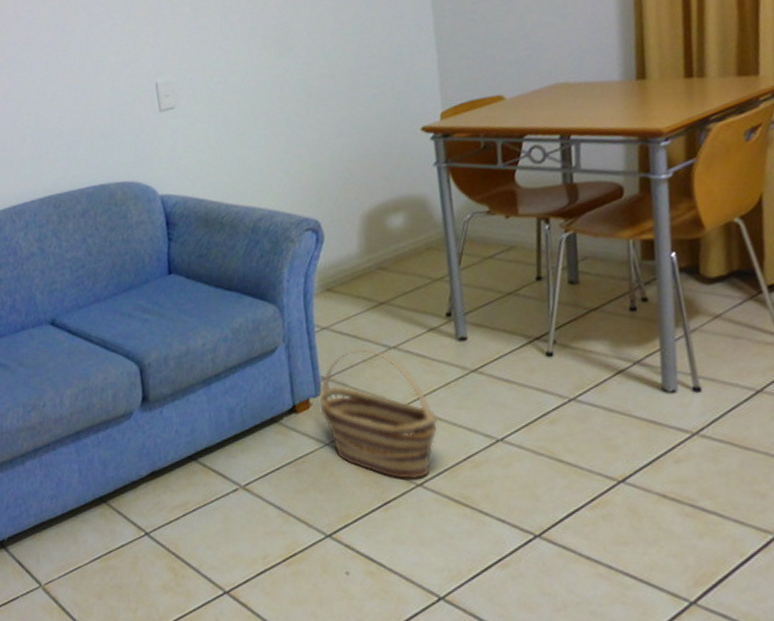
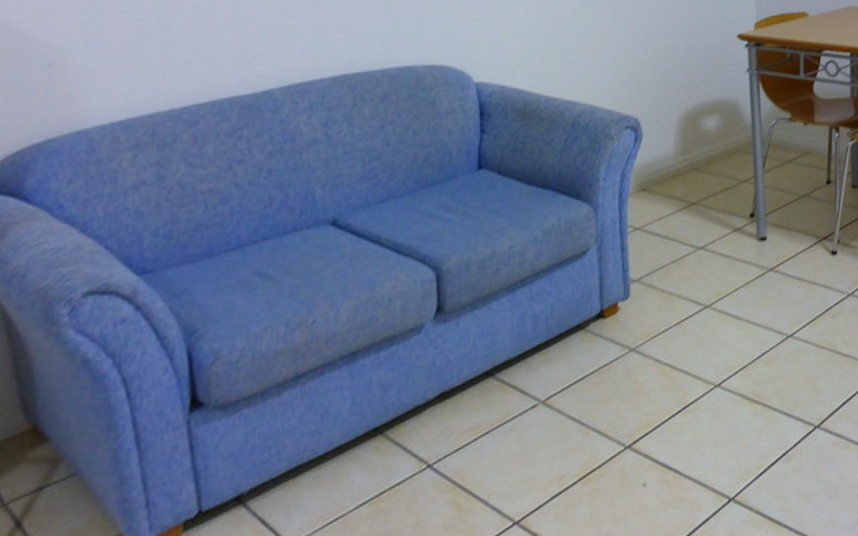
basket: present [318,348,438,481] -> none [627,249,737,382]

